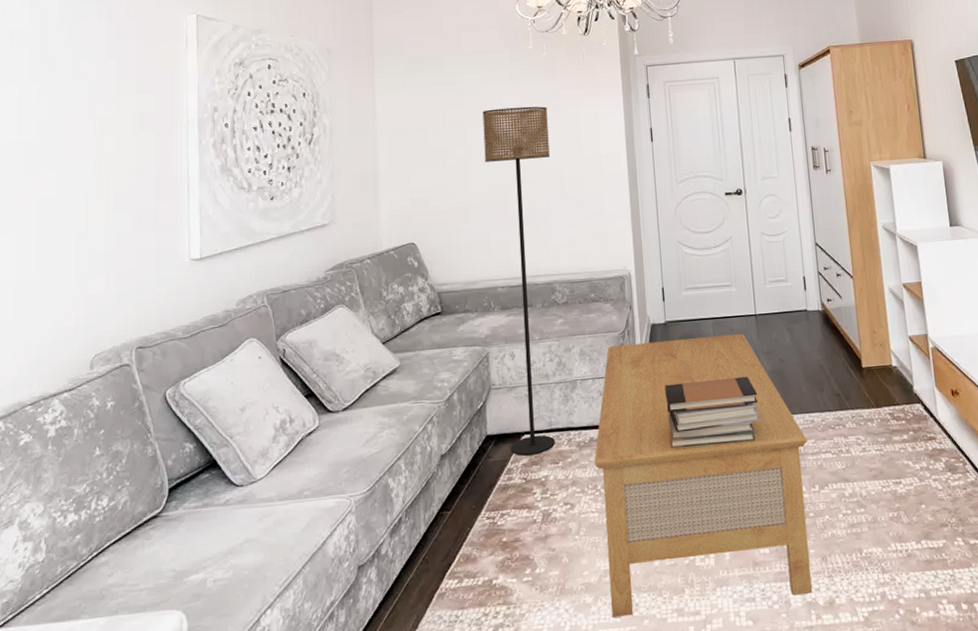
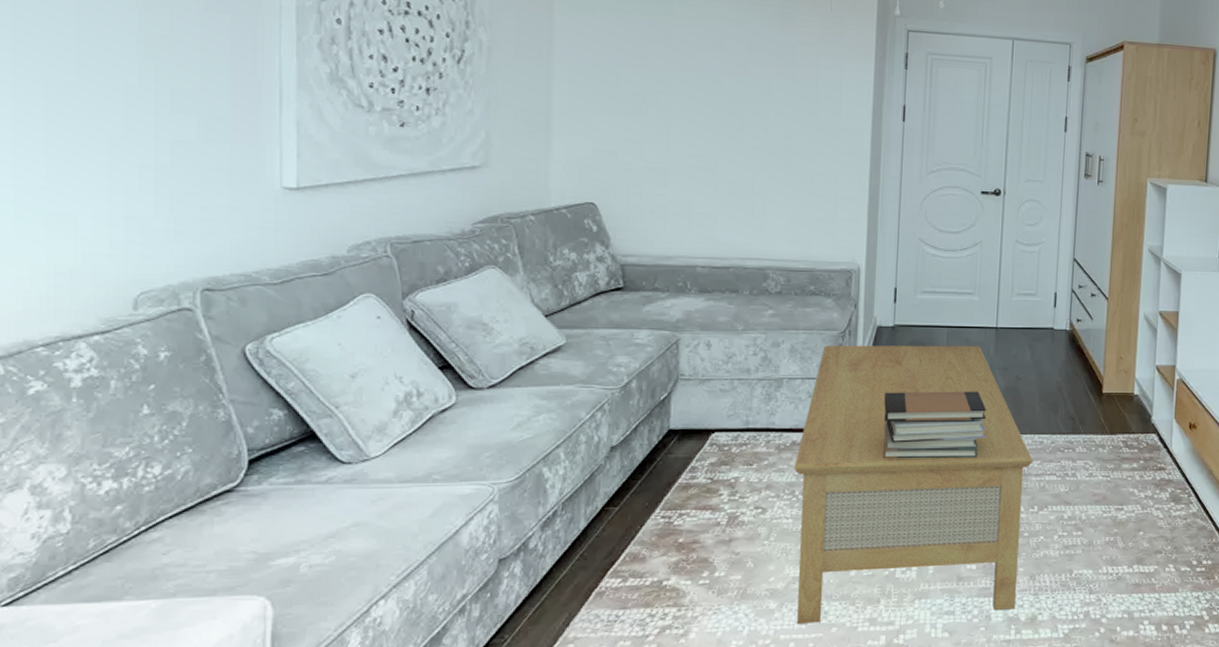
floor lamp: present [482,106,555,456] -> none [694,53,779,454]

